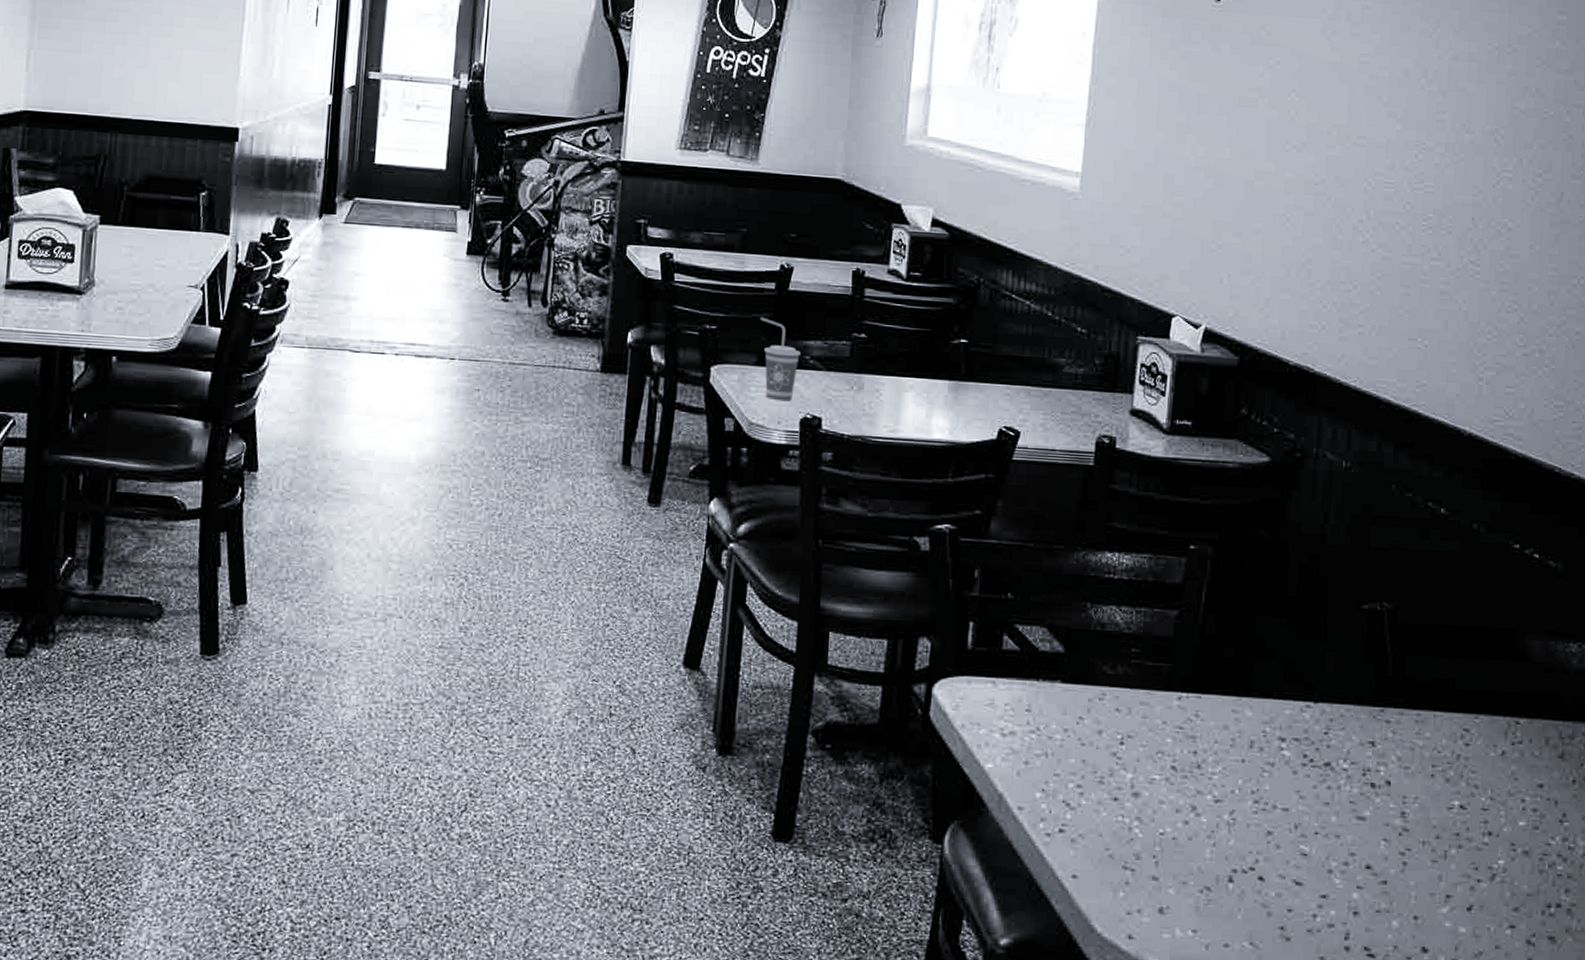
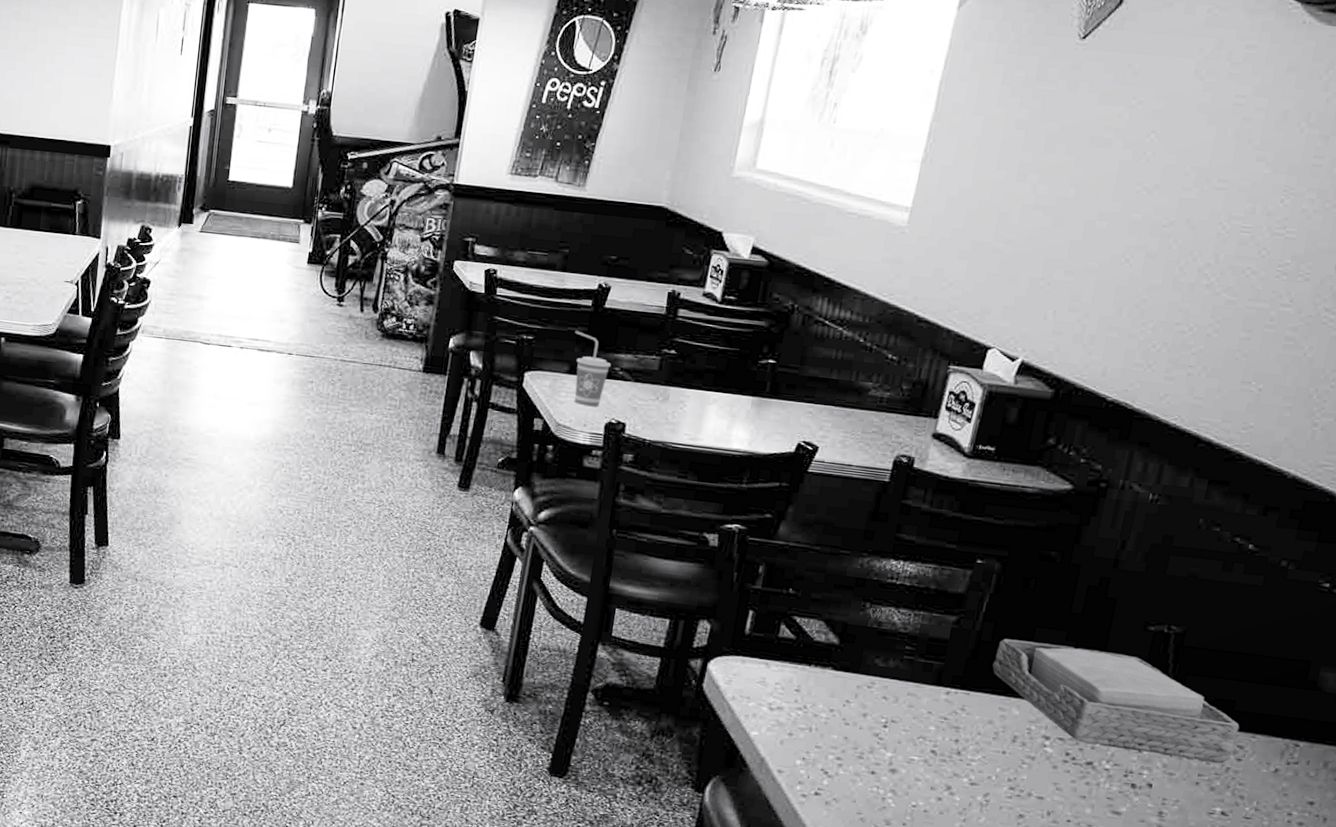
napkin holder: none [1219,631,1463,751] -> present [992,638,1240,764]

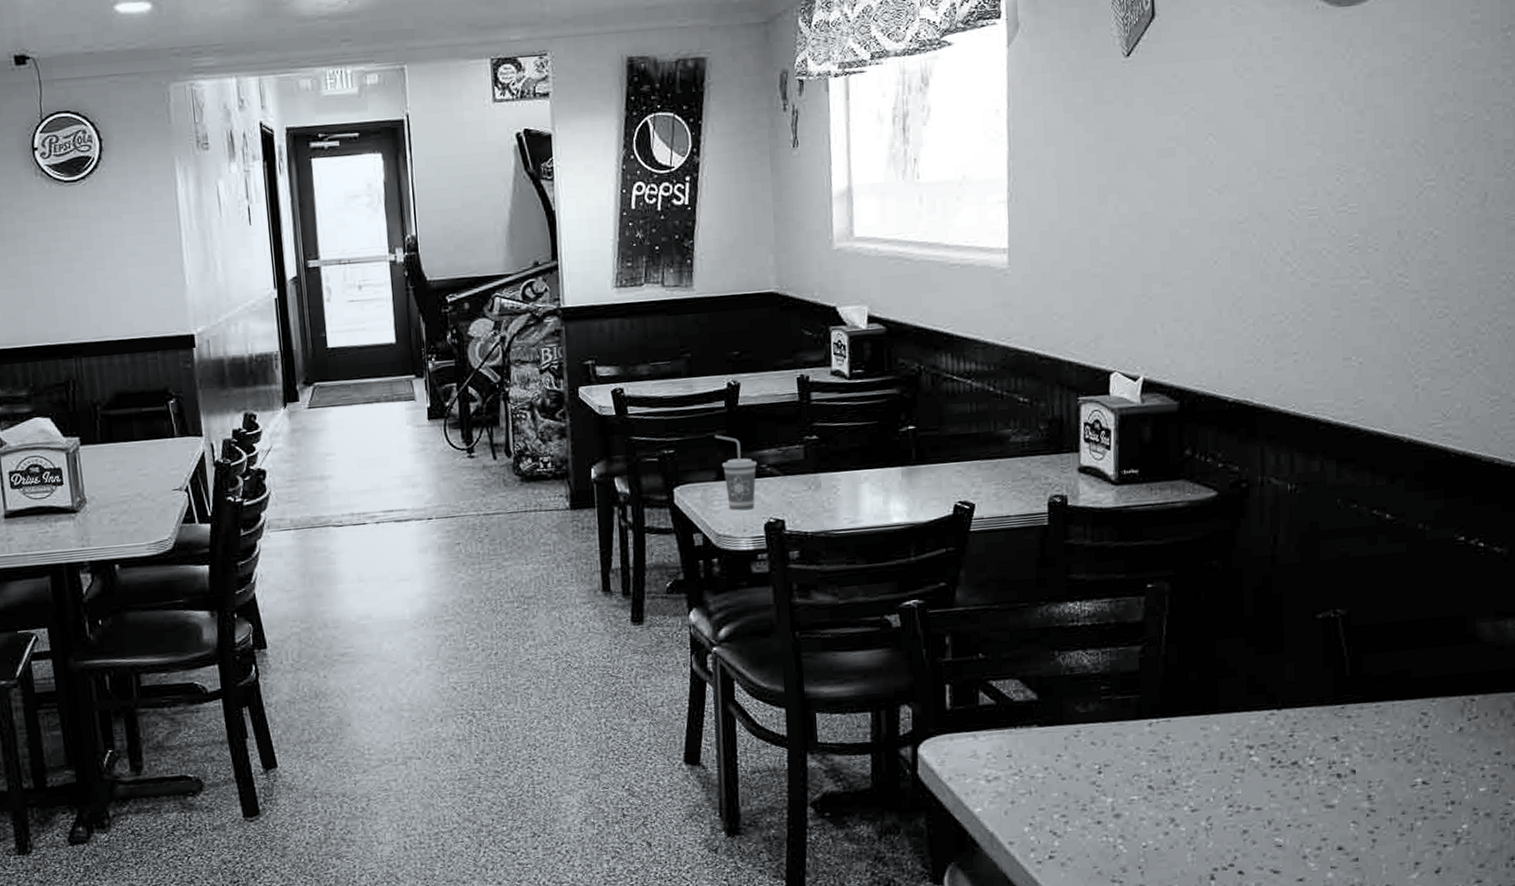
napkin holder: present [992,638,1240,764] -> none [1185,647,1419,744]

